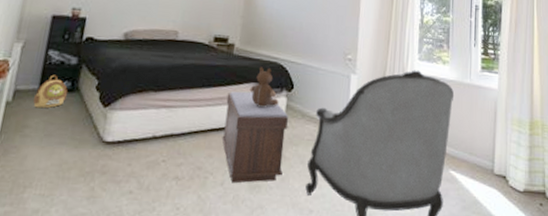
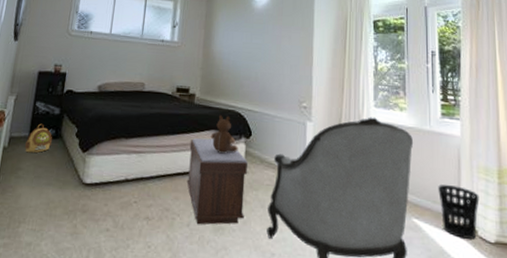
wastebasket: none [475,137,512,190] -> present [438,185,480,240]

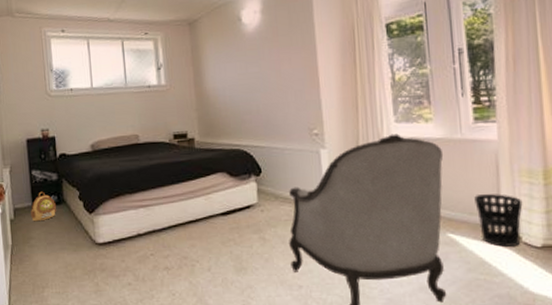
bench: present [186,138,248,225] -> none [197,182,266,268]
teddy bear: present [210,115,238,153] -> none [217,156,249,195]

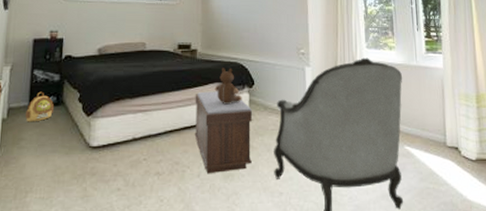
bench: none [197,182,266,268] -> present [194,91,252,174]
teddy bear: none [217,156,249,195] -> present [214,68,242,103]
wastebasket: present [474,194,523,248] -> none [426,113,462,160]

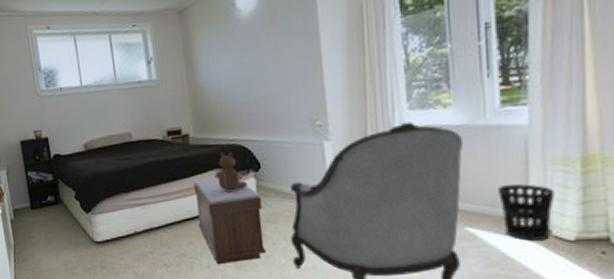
backpack: present [26,91,55,122] -> none [29,192,54,222]
wastebasket: none [426,113,462,160] -> present [498,184,555,242]

